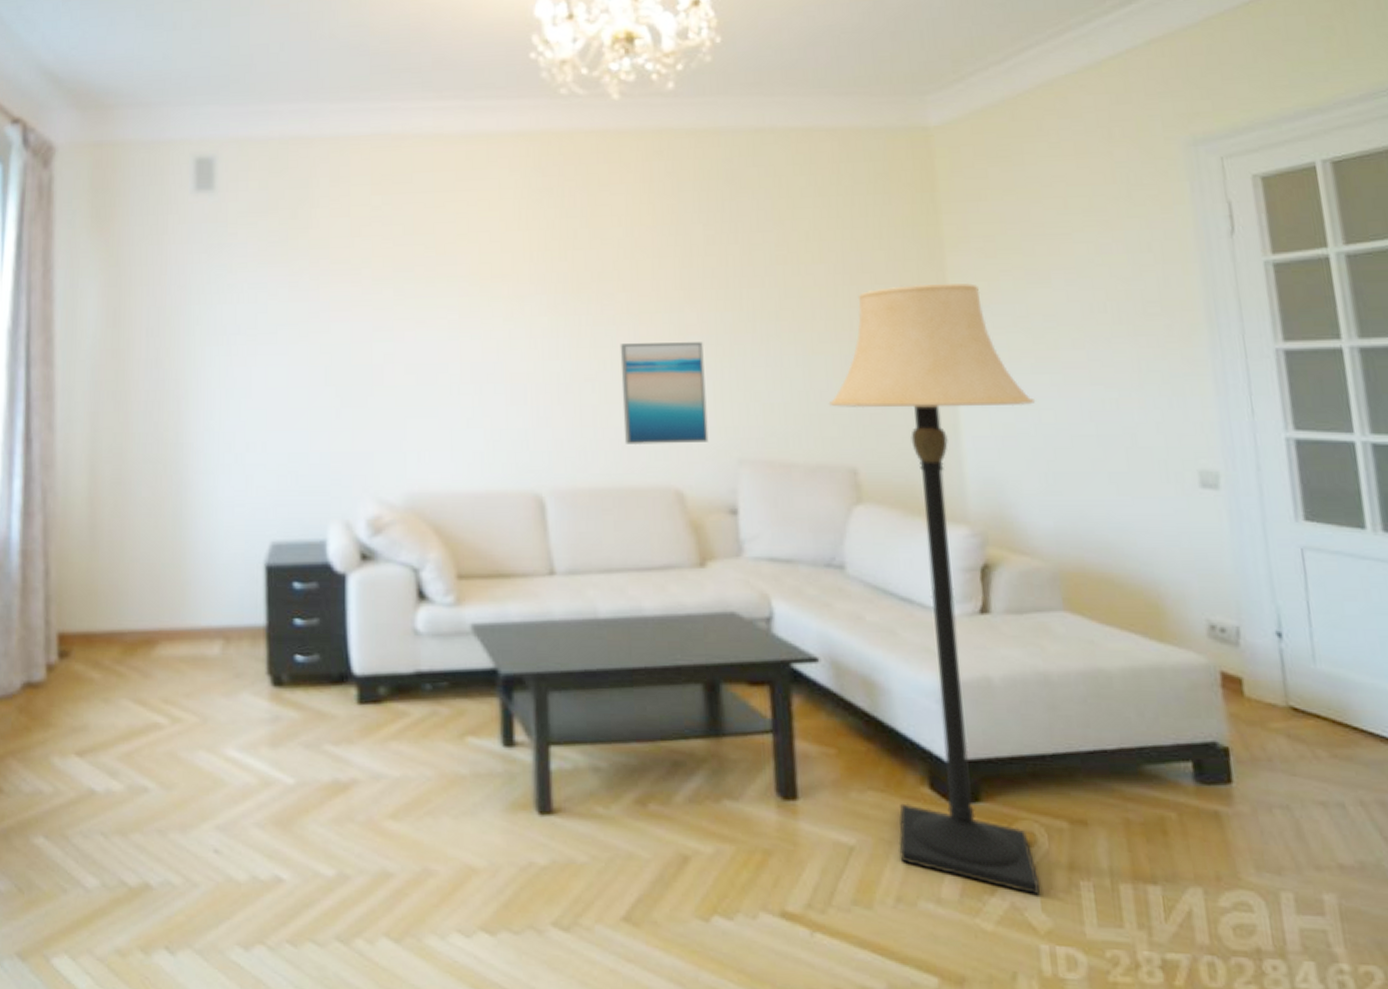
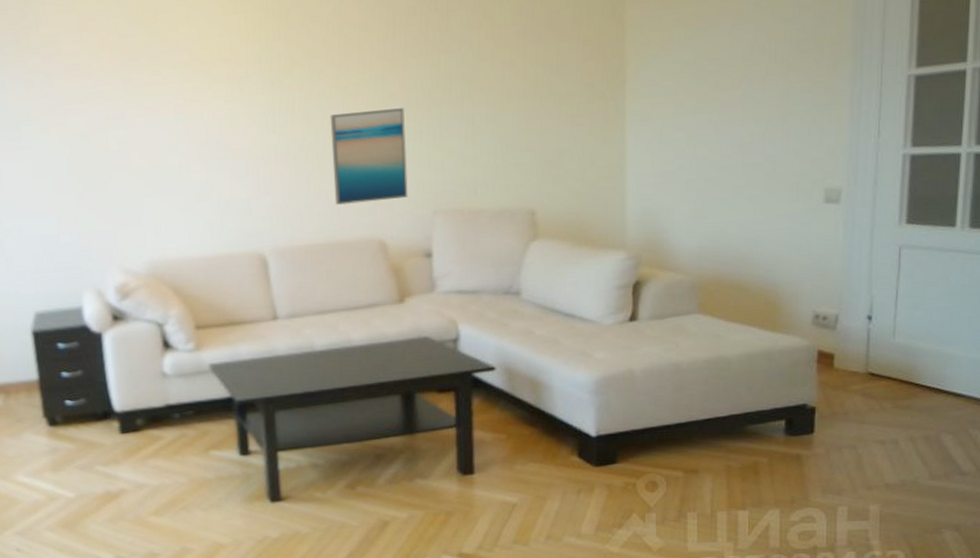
lamp: present [829,282,1040,896] -> none [514,33,694,526]

